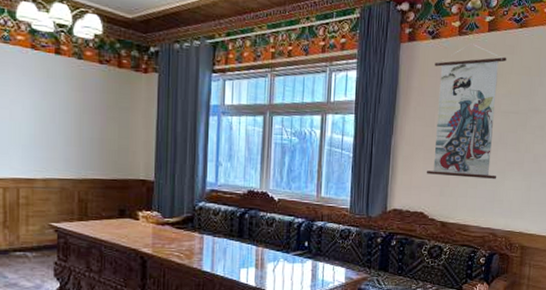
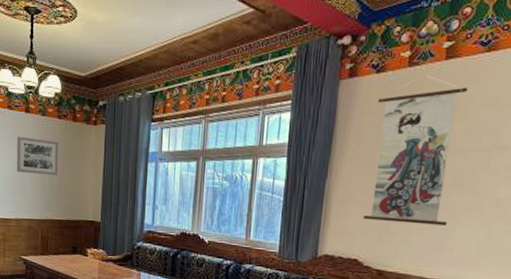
wall art: none [43,81,99,128] -> present [16,136,58,175]

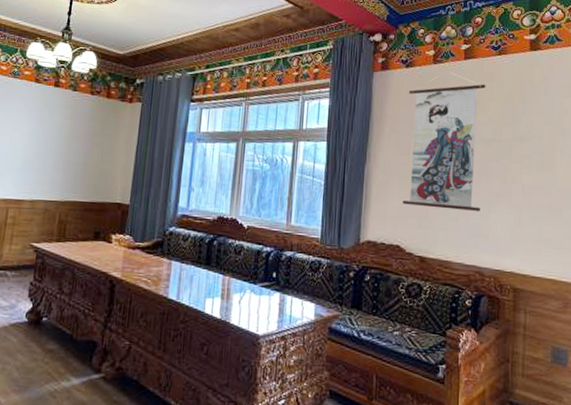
wall art: present [16,136,58,175] -> none [37,110,89,153]

